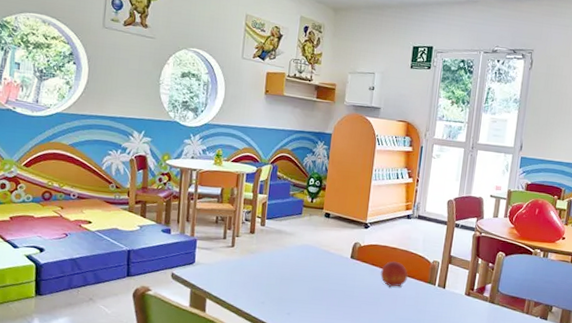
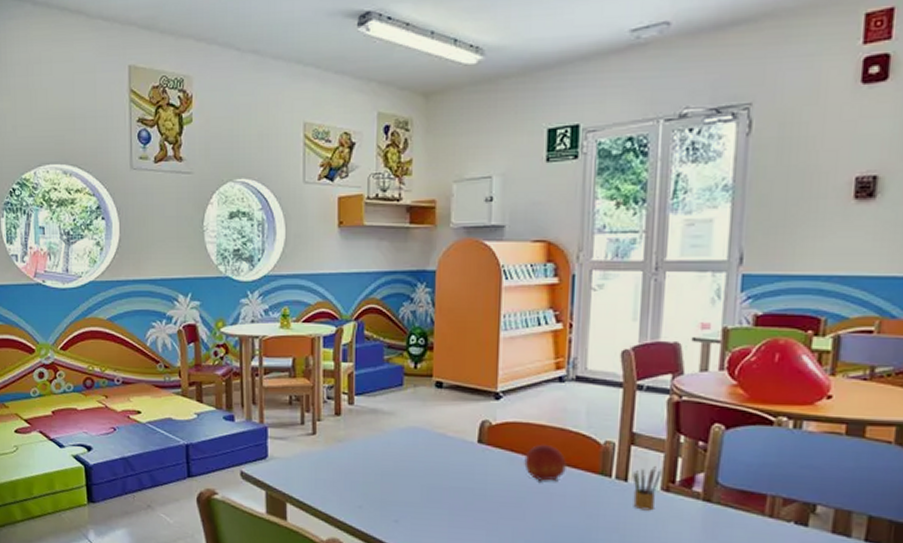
pencil box: none [447,279,466,309] -> present [633,466,661,511]

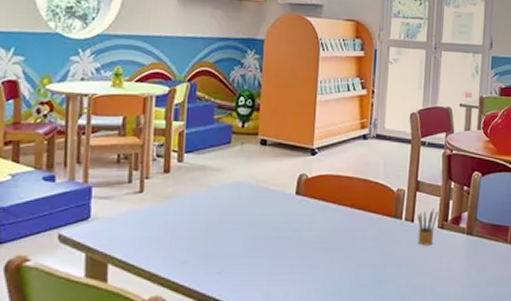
fruit: present [524,444,566,482] -> none [334,193,368,227]

